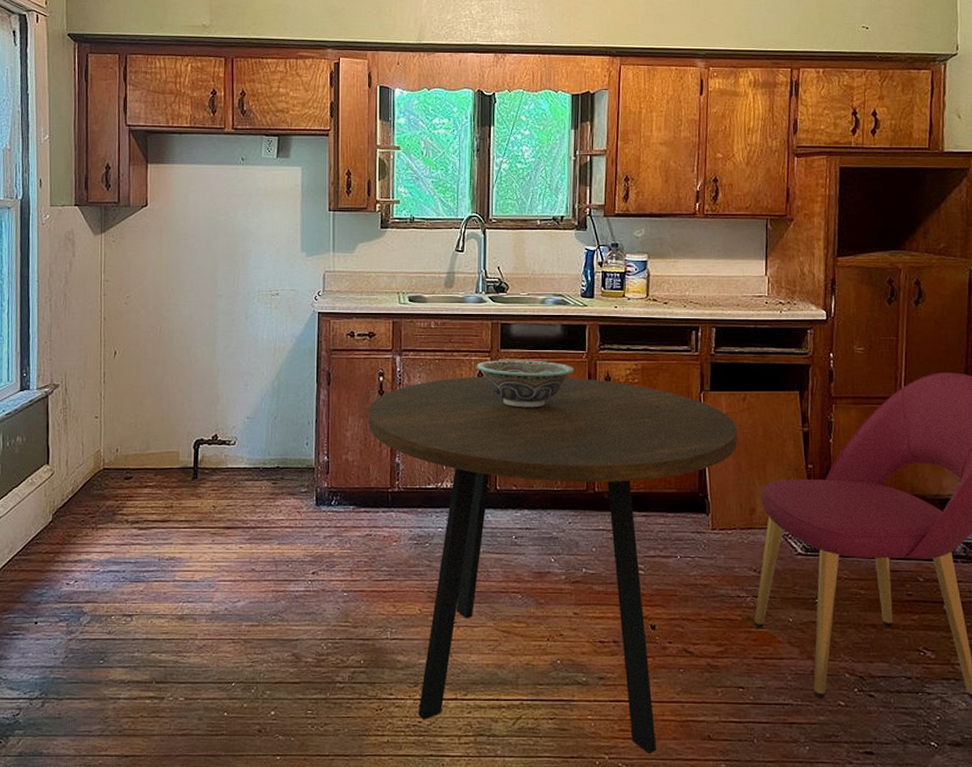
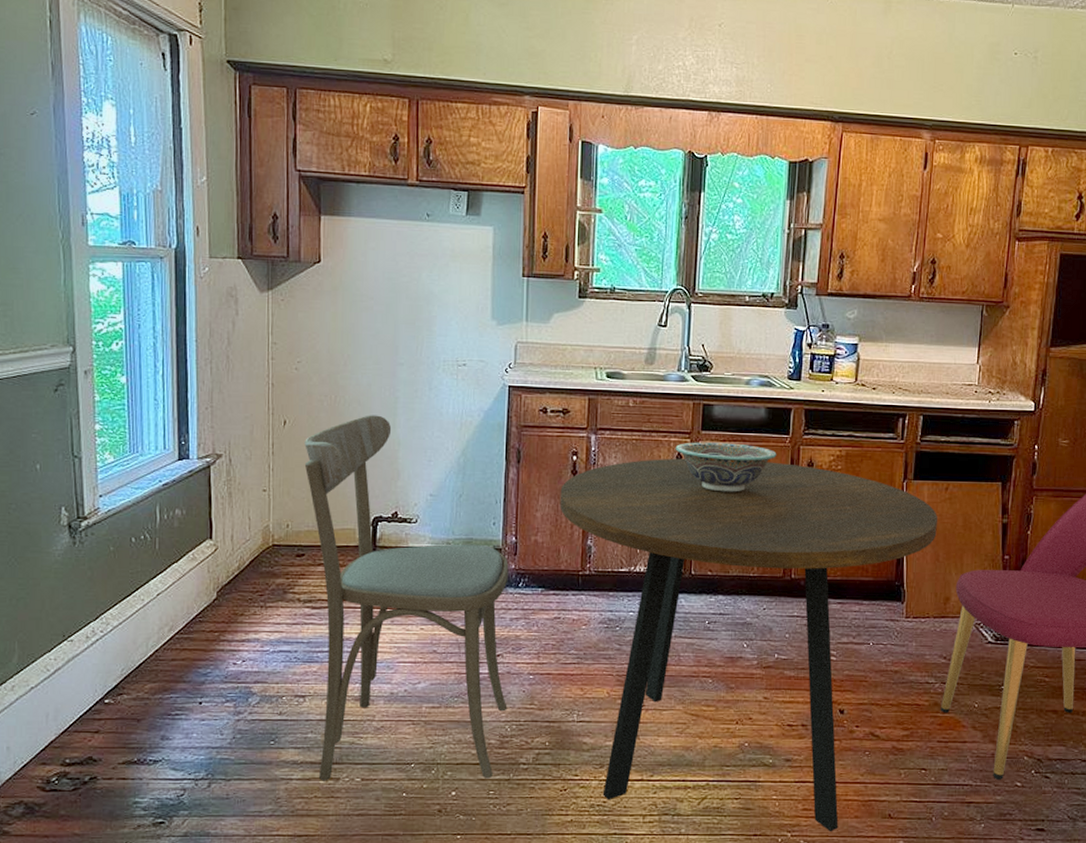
dining chair: none [132,344,323,701] -> present [304,415,509,781]

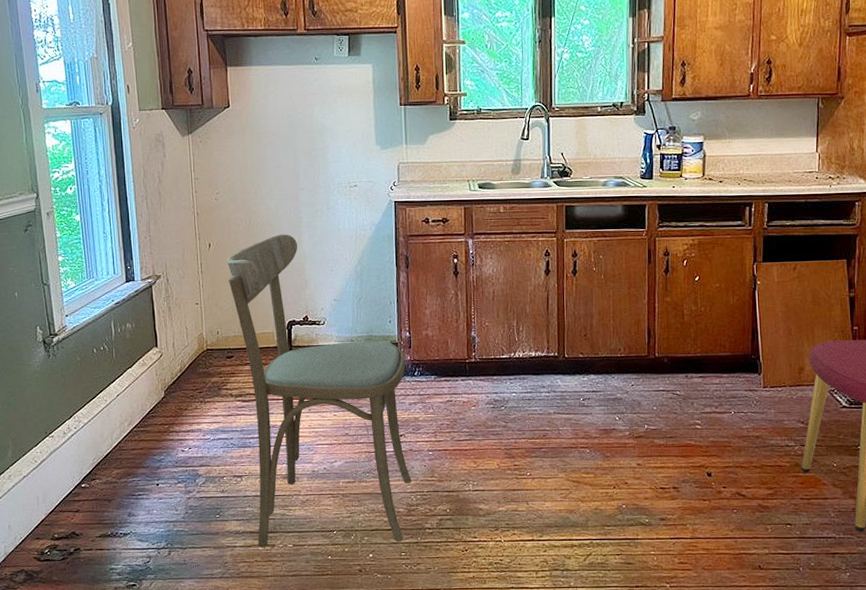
dining table: present [560,458,937,831] -> none [445,253,788,582]
decorative bowl: present [675,442,777,492] -> none [543,239,635,283]

